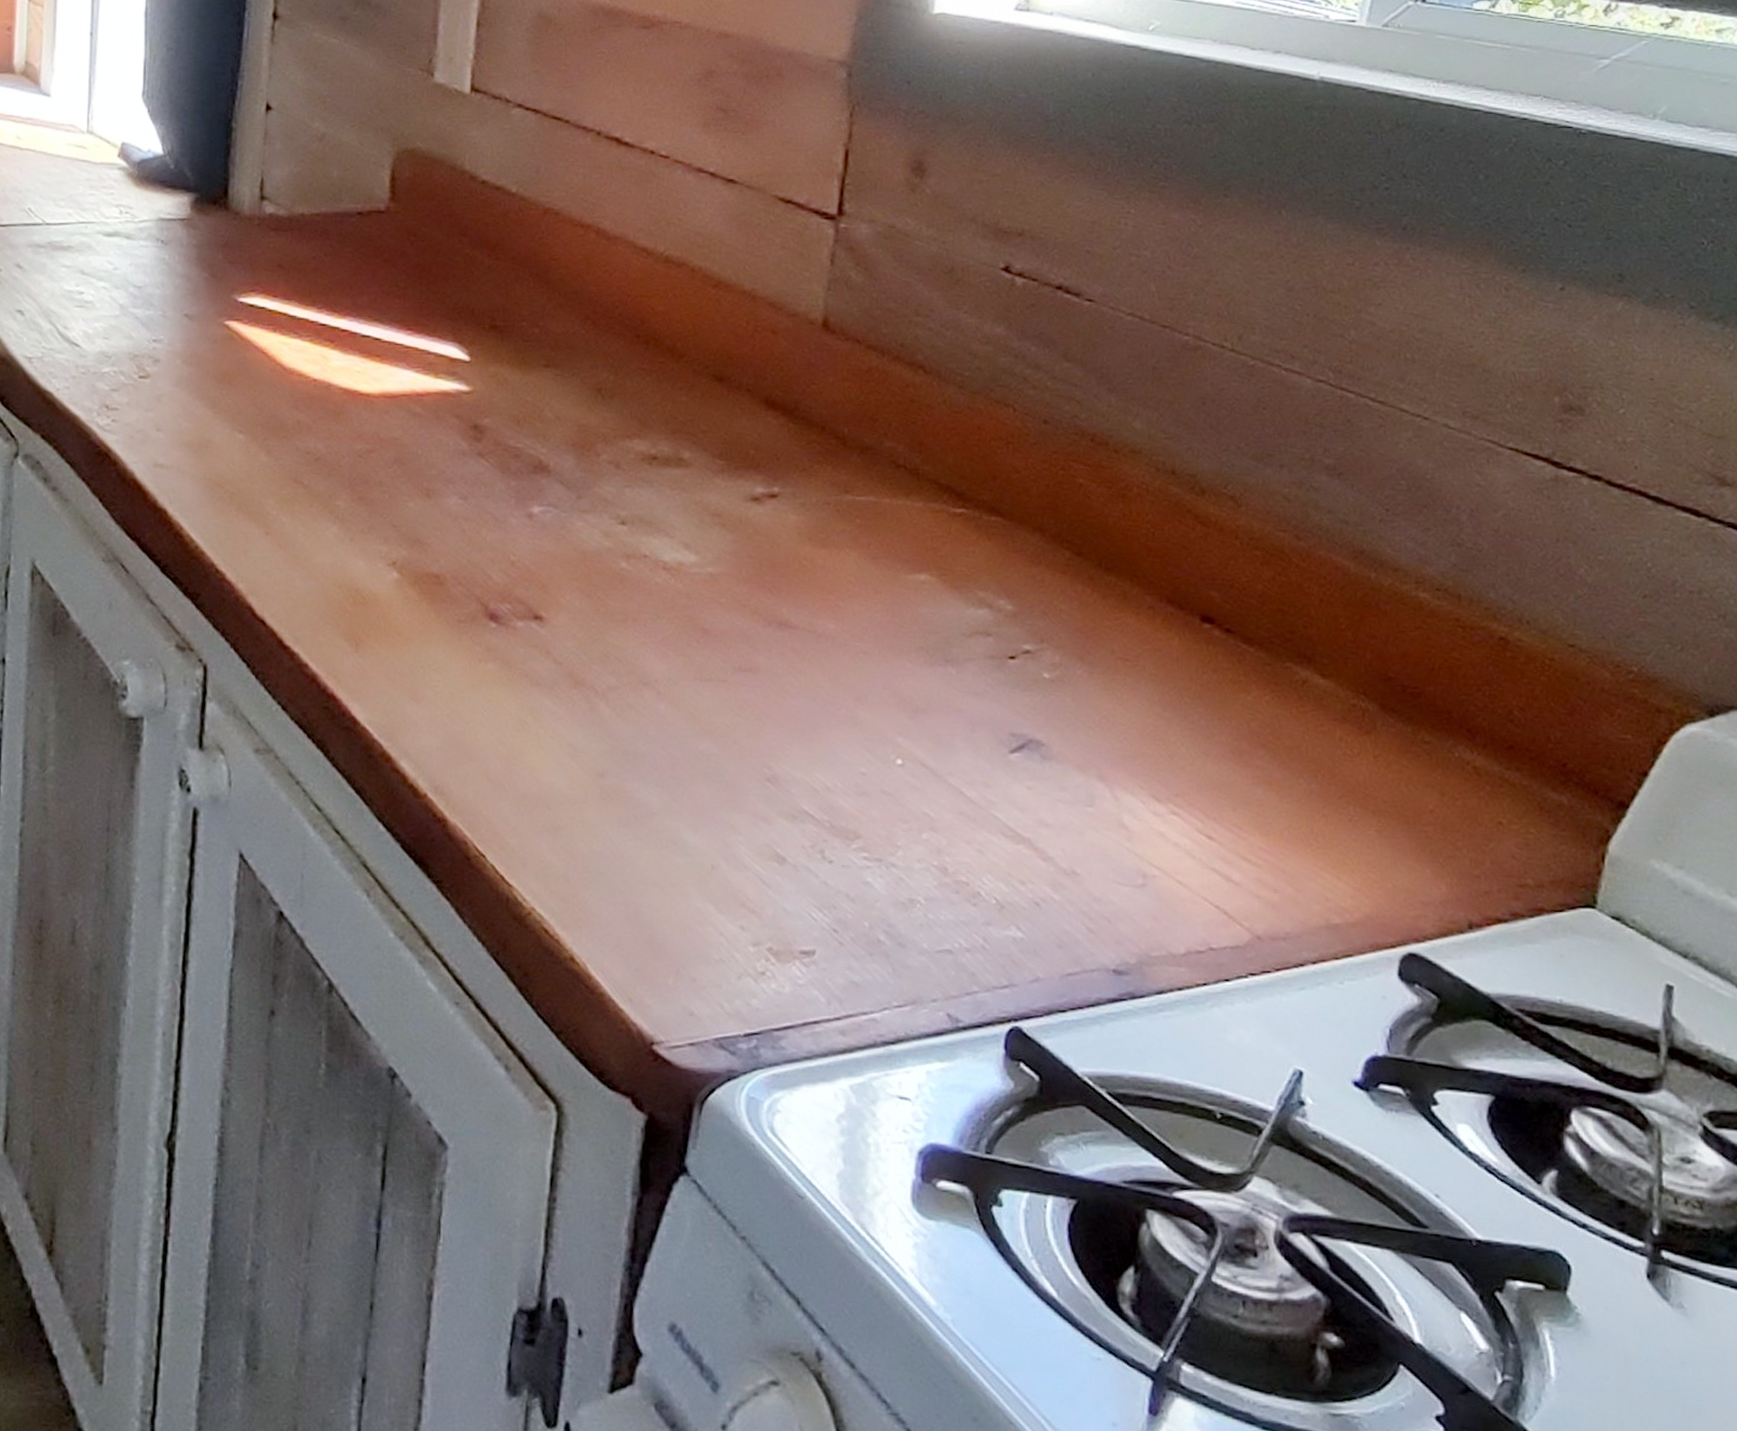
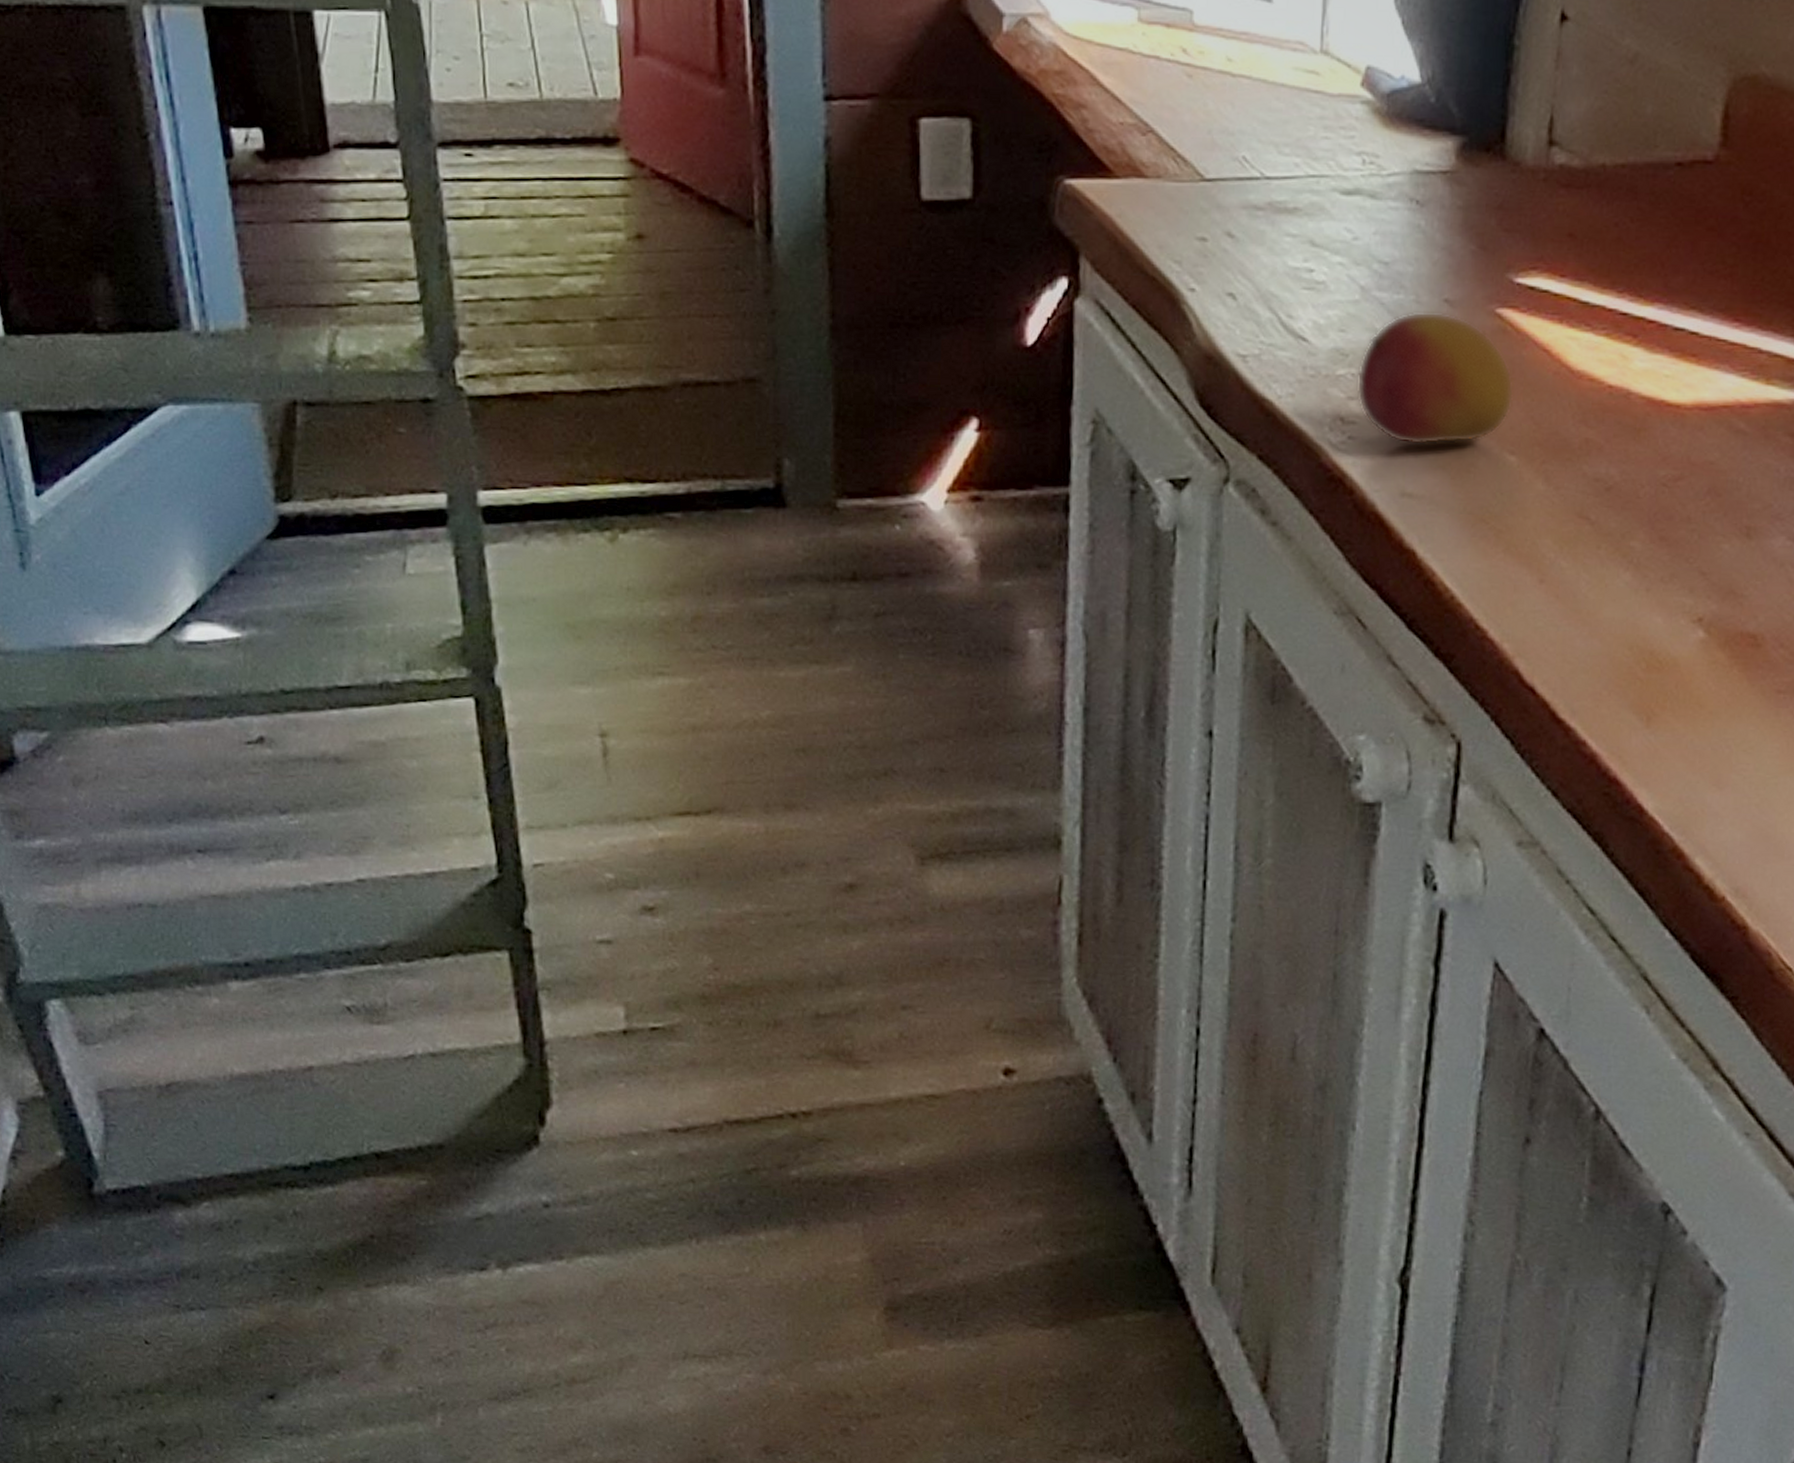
fruit: none [118,323,240,427] -> present [1356,311,1513,446]

